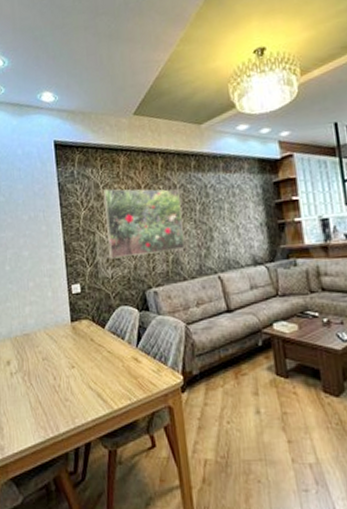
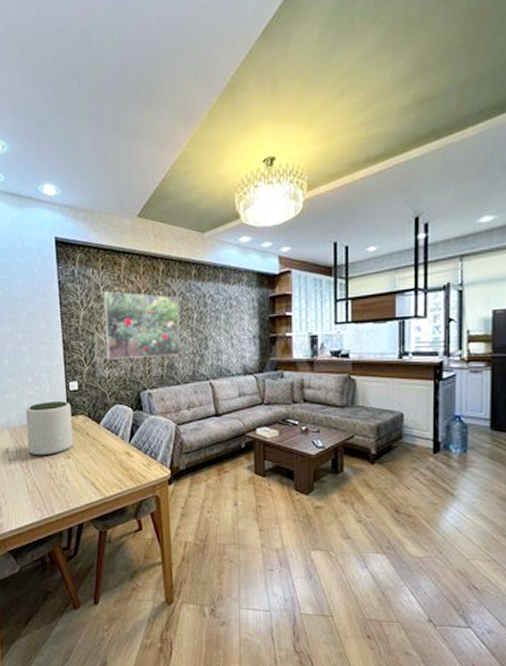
plant pot: none [27,306,77,367] -> present [25,401,73,456]

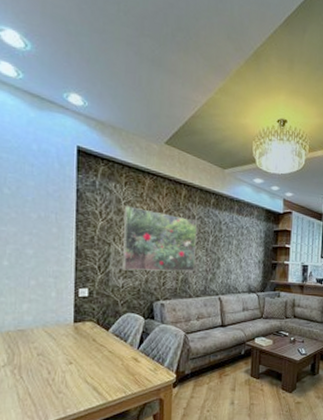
plant pot: present [25,401,73,456] -> none [23,307,78,361]

